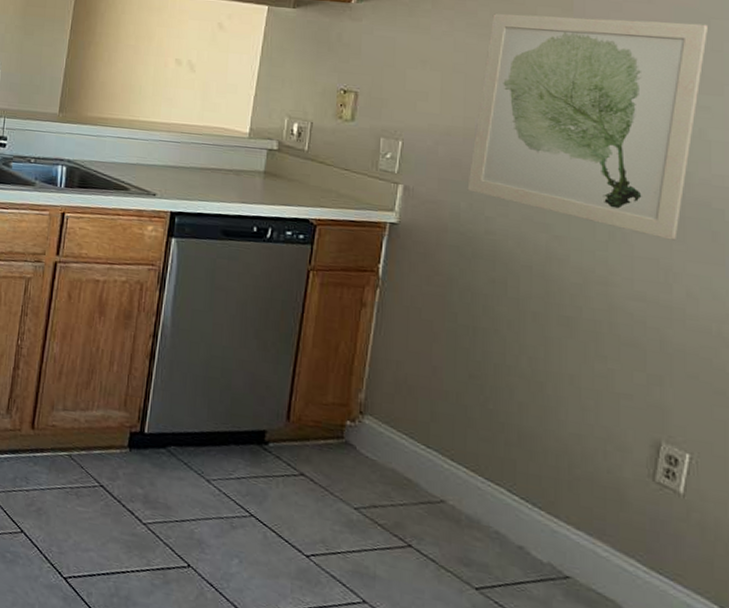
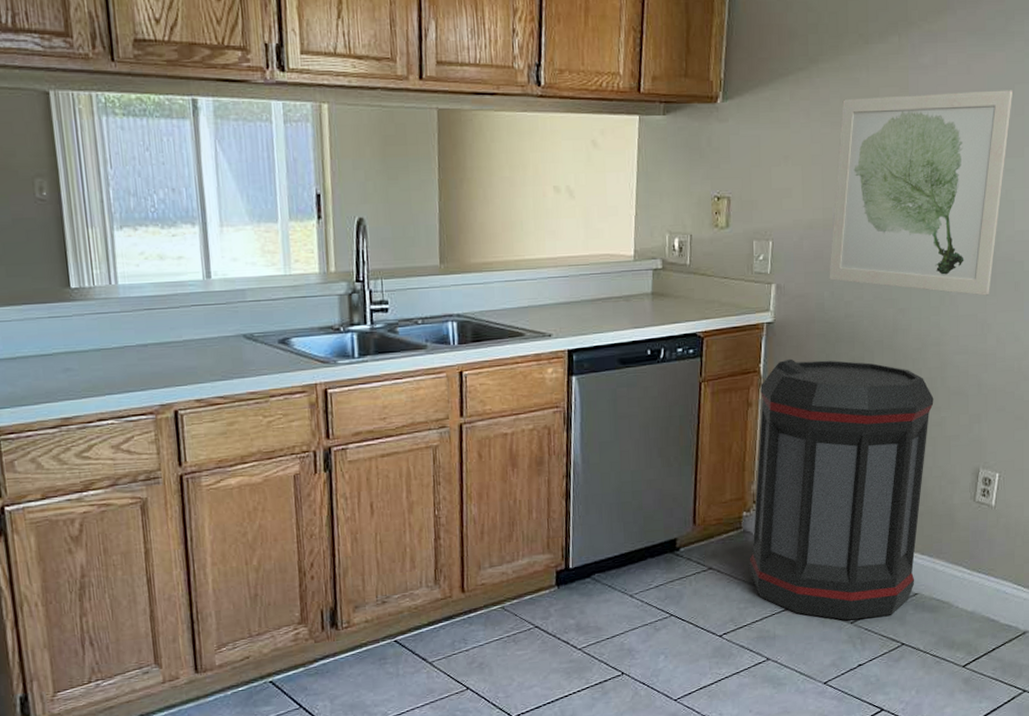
trash can: none [349,265,598,595] -> present [749,358,934,621]

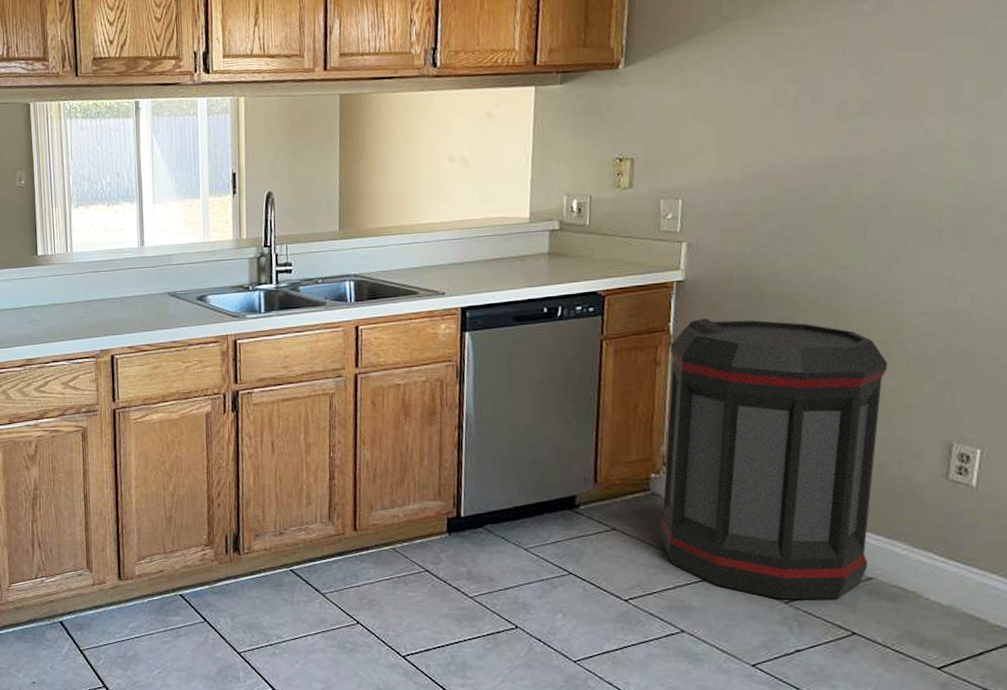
wall art: present [829,90,1012,296] -> none [750,28,983,251]

